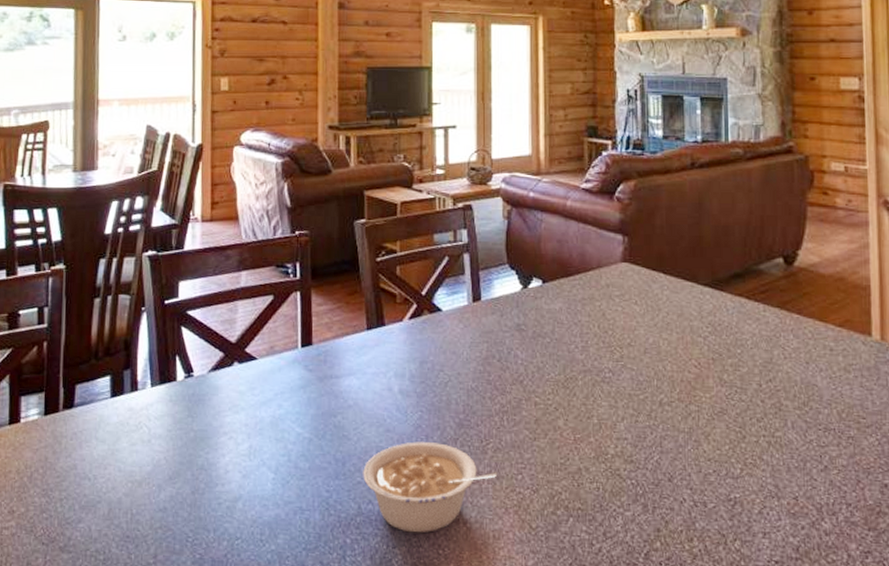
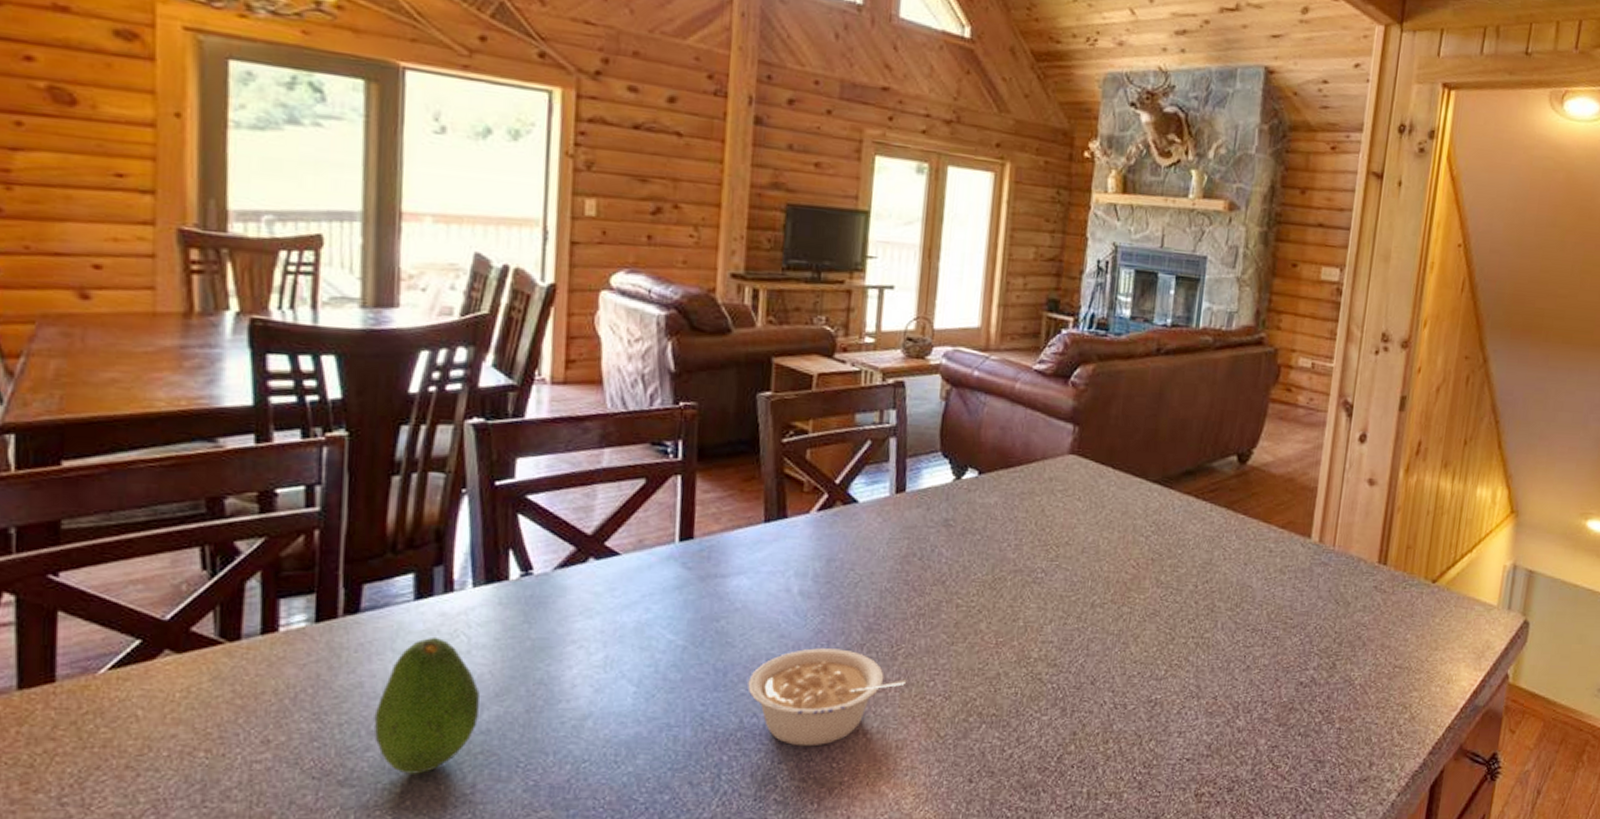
fruit: none [84,428,158,544] -> present [374,636,480,774]

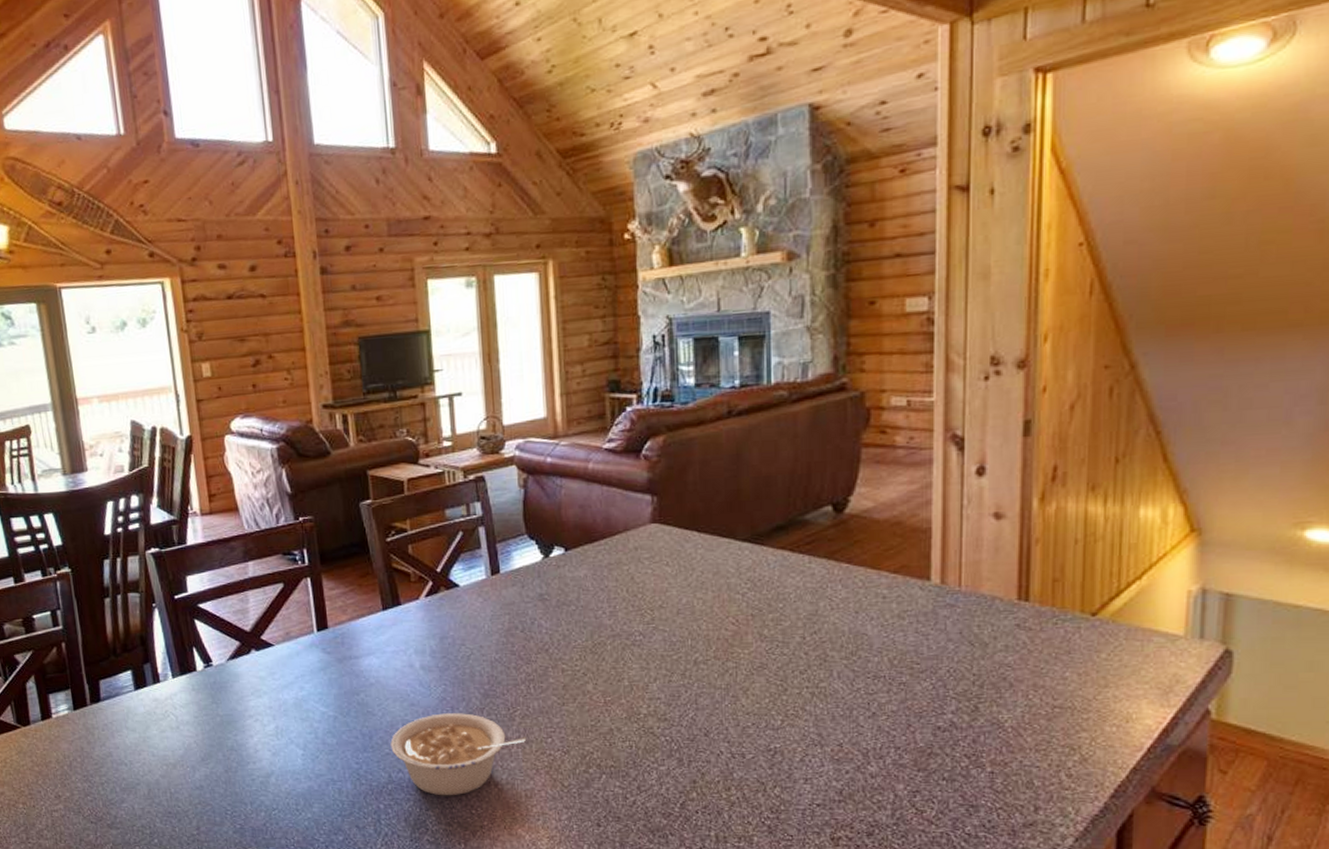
fruit: present [374,636,480,774] -> none [123,717,193,820]

